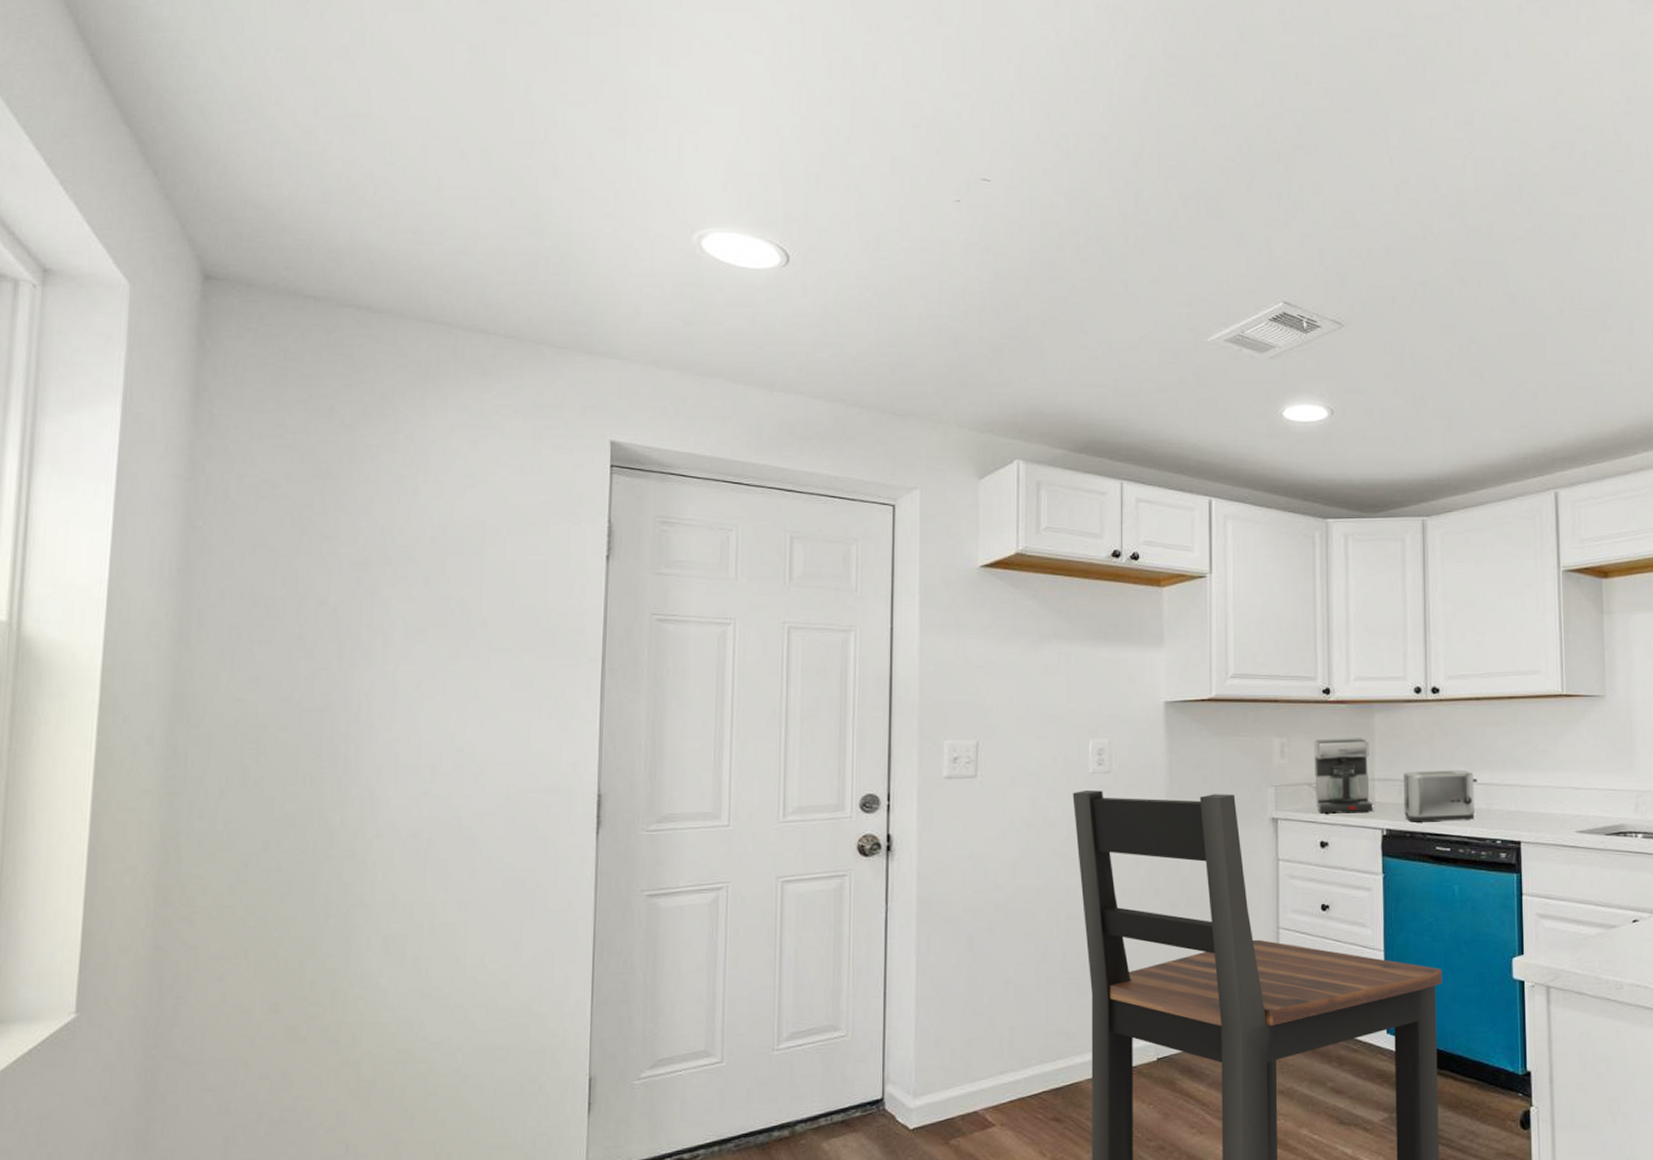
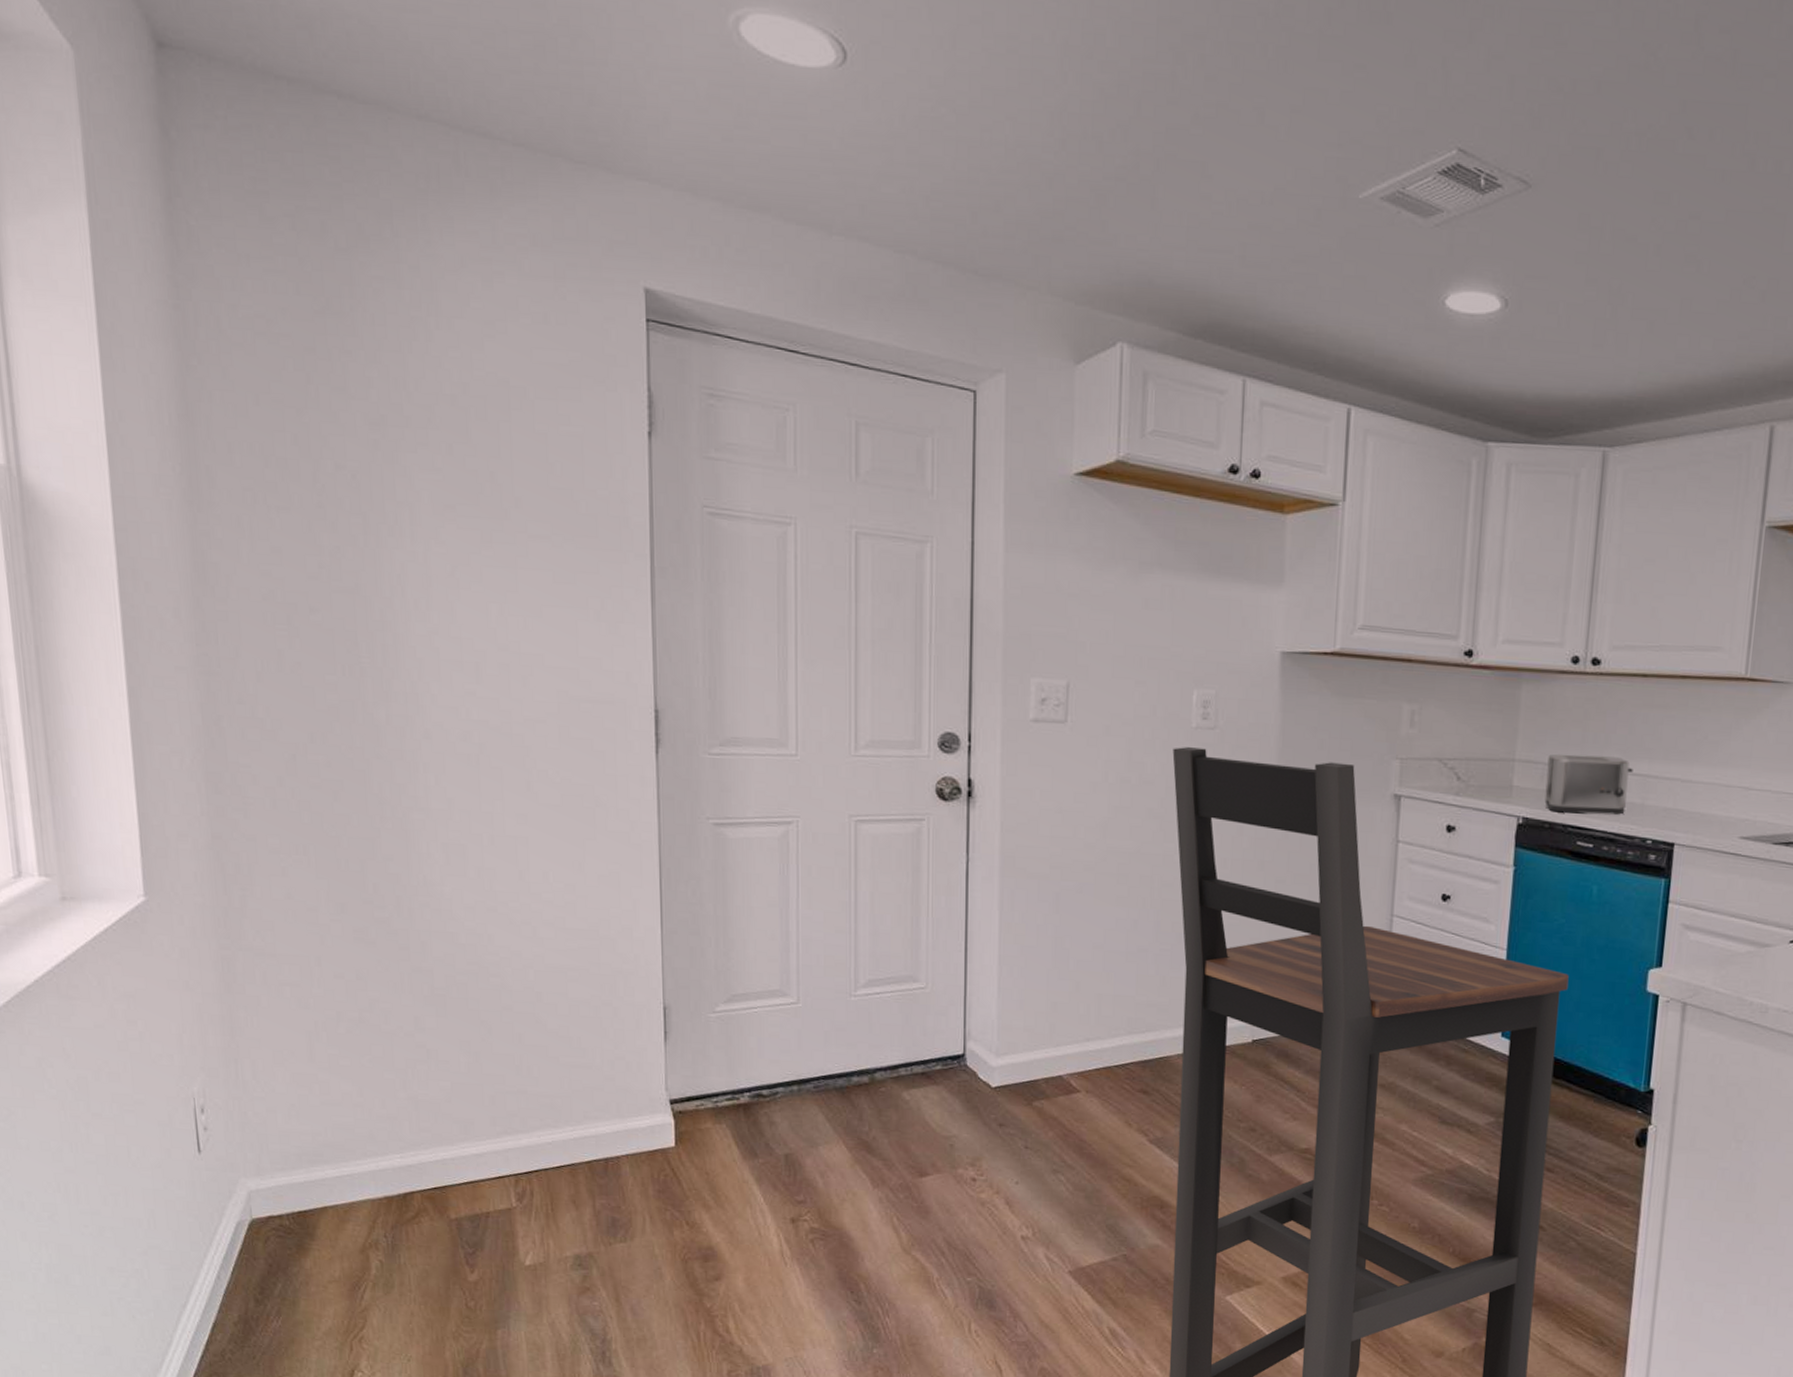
coffee maker: present [1313,738,1373,814] -> none [1444,709,1513,796]

